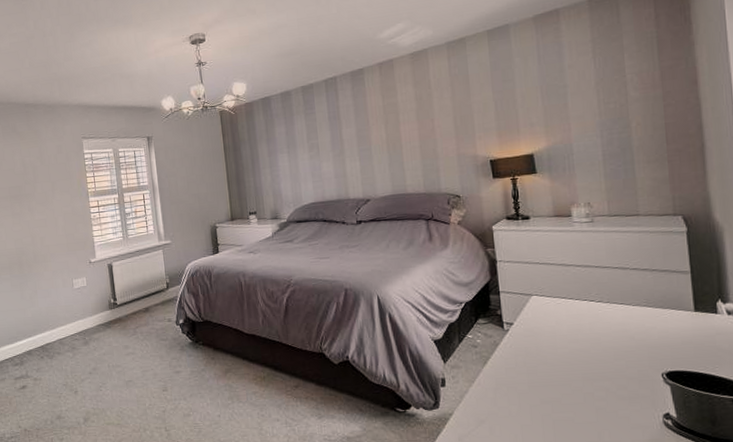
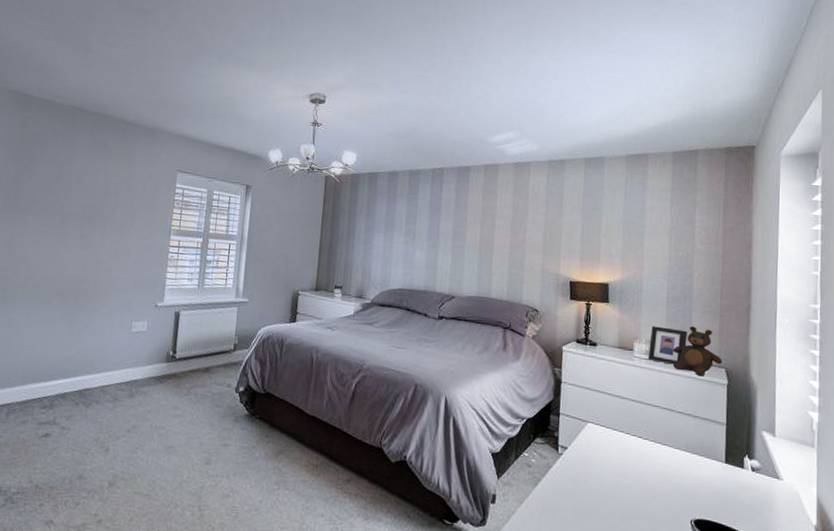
picture frame: none [589,184,633,223] -> present [648,326,687,365]
teddy bear: none [617,178,677,229] -> present [673,326,722,377]

